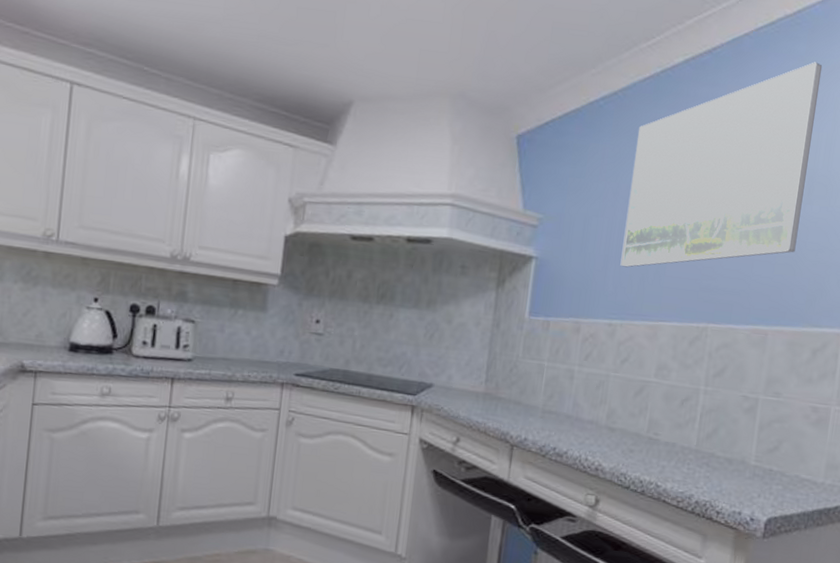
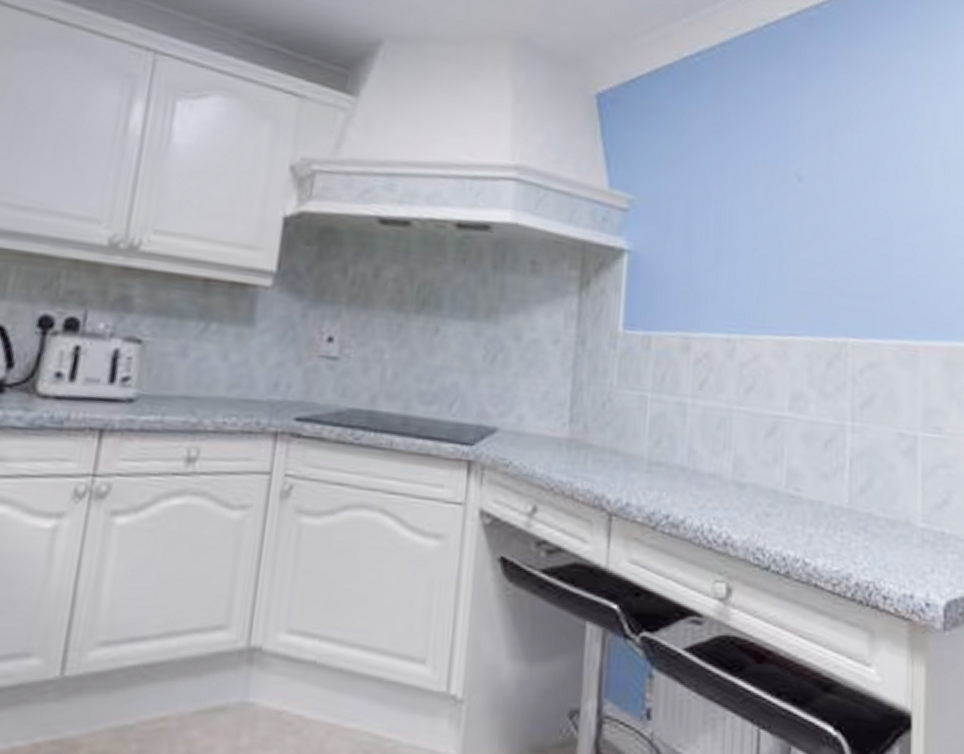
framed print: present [620,62,823,268] -> none [734,25,941,265]

